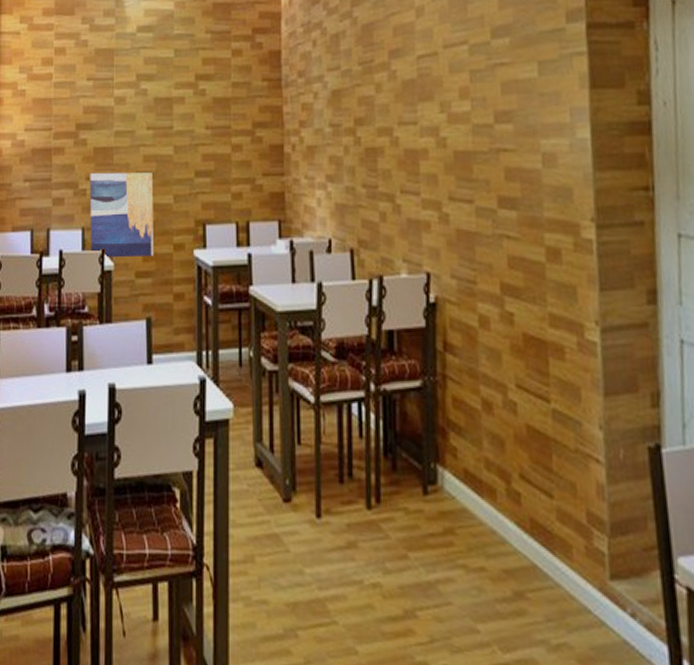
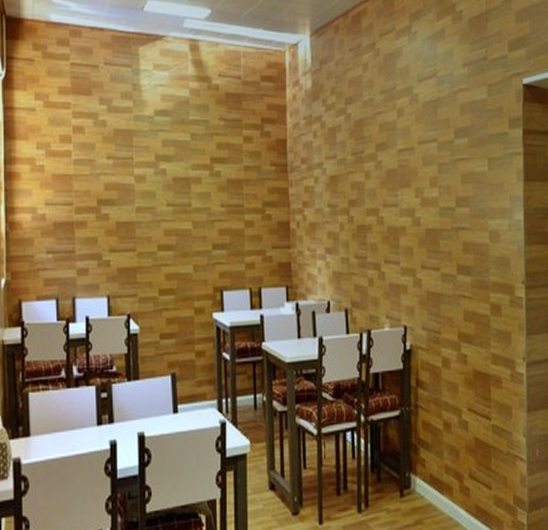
wall art: present [89,172,154,258] -> none [113,245,177,322]

